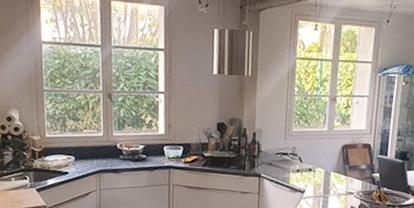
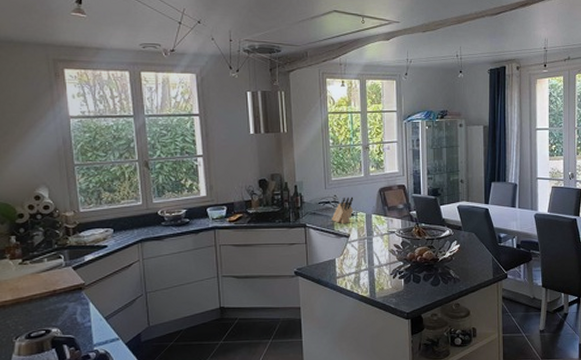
knife block: none [287,150,314,179] -> present [331,197,354,224]

